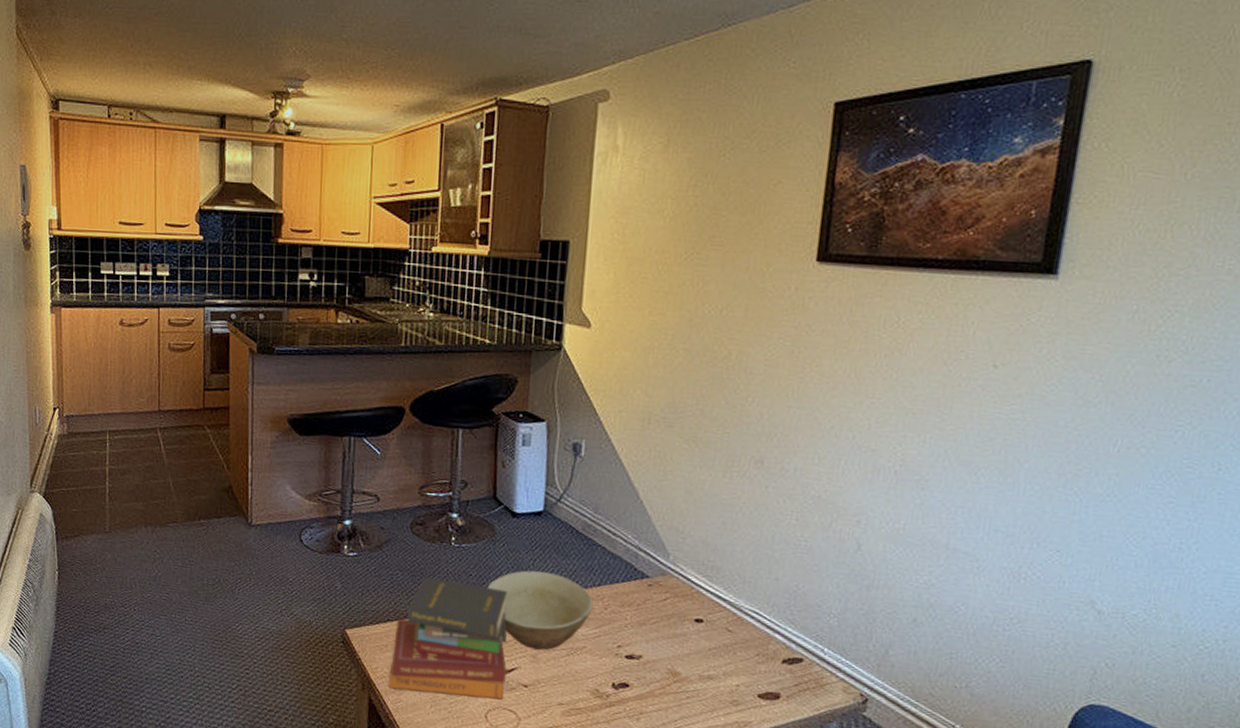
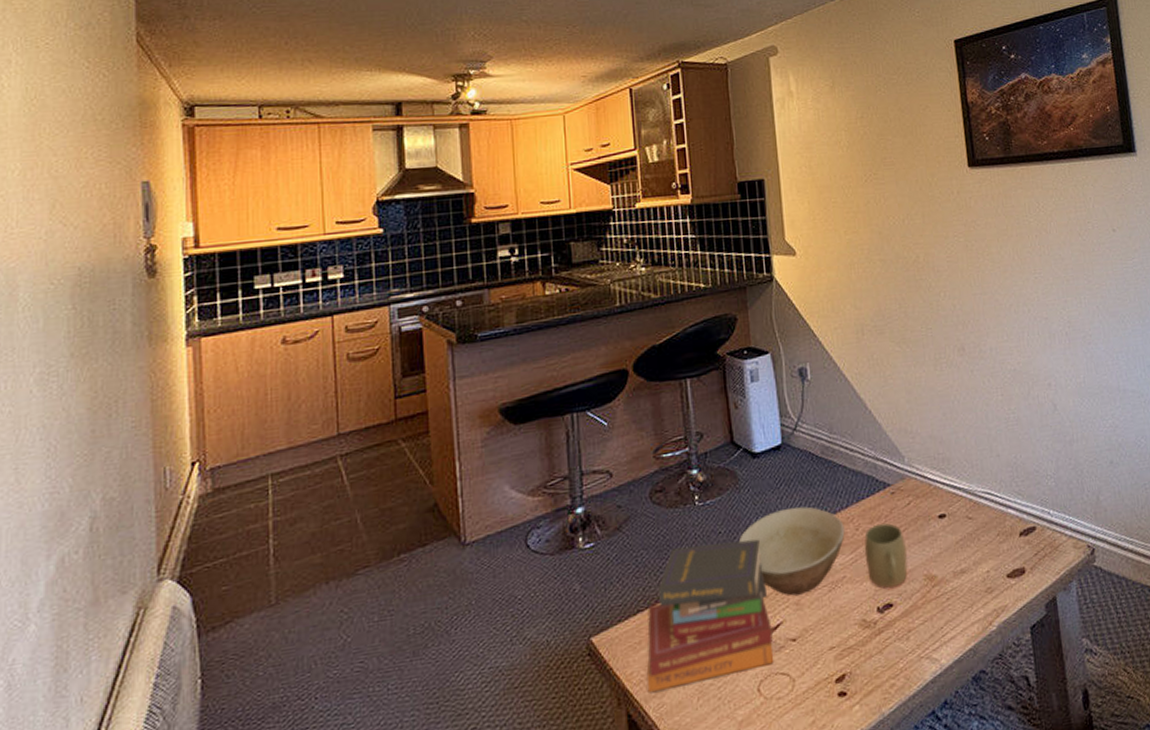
mug: none [608,610,654,671] -> present [864,523,908,588]

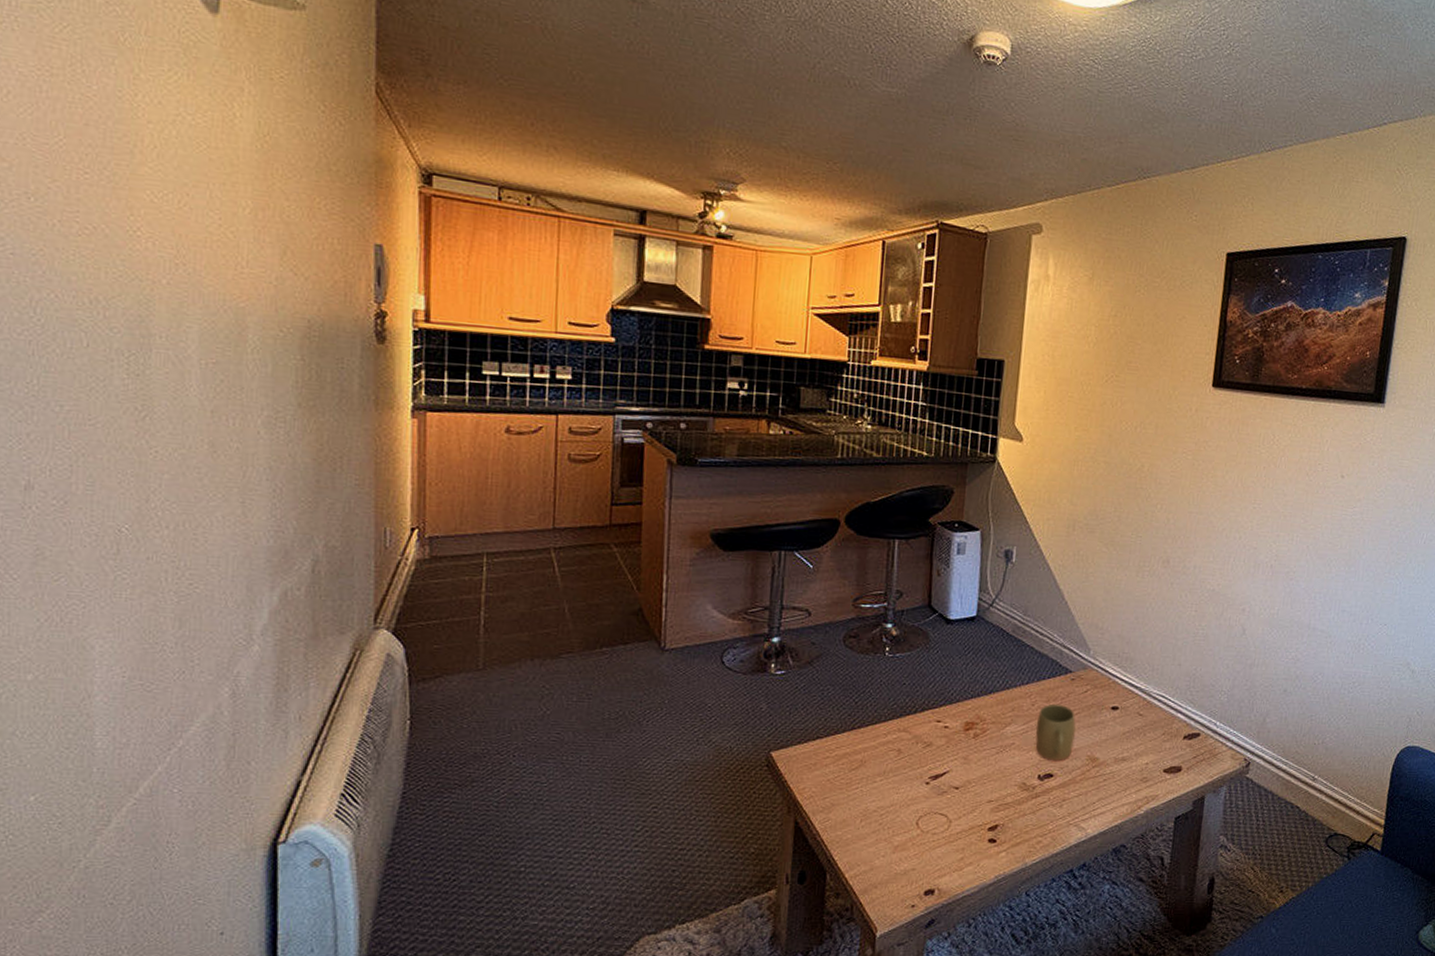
books: present [646,539,774,694] -> none [816,690,941,808]
bowl: present [738,506,845,596] -> none [920,674,1022,751]

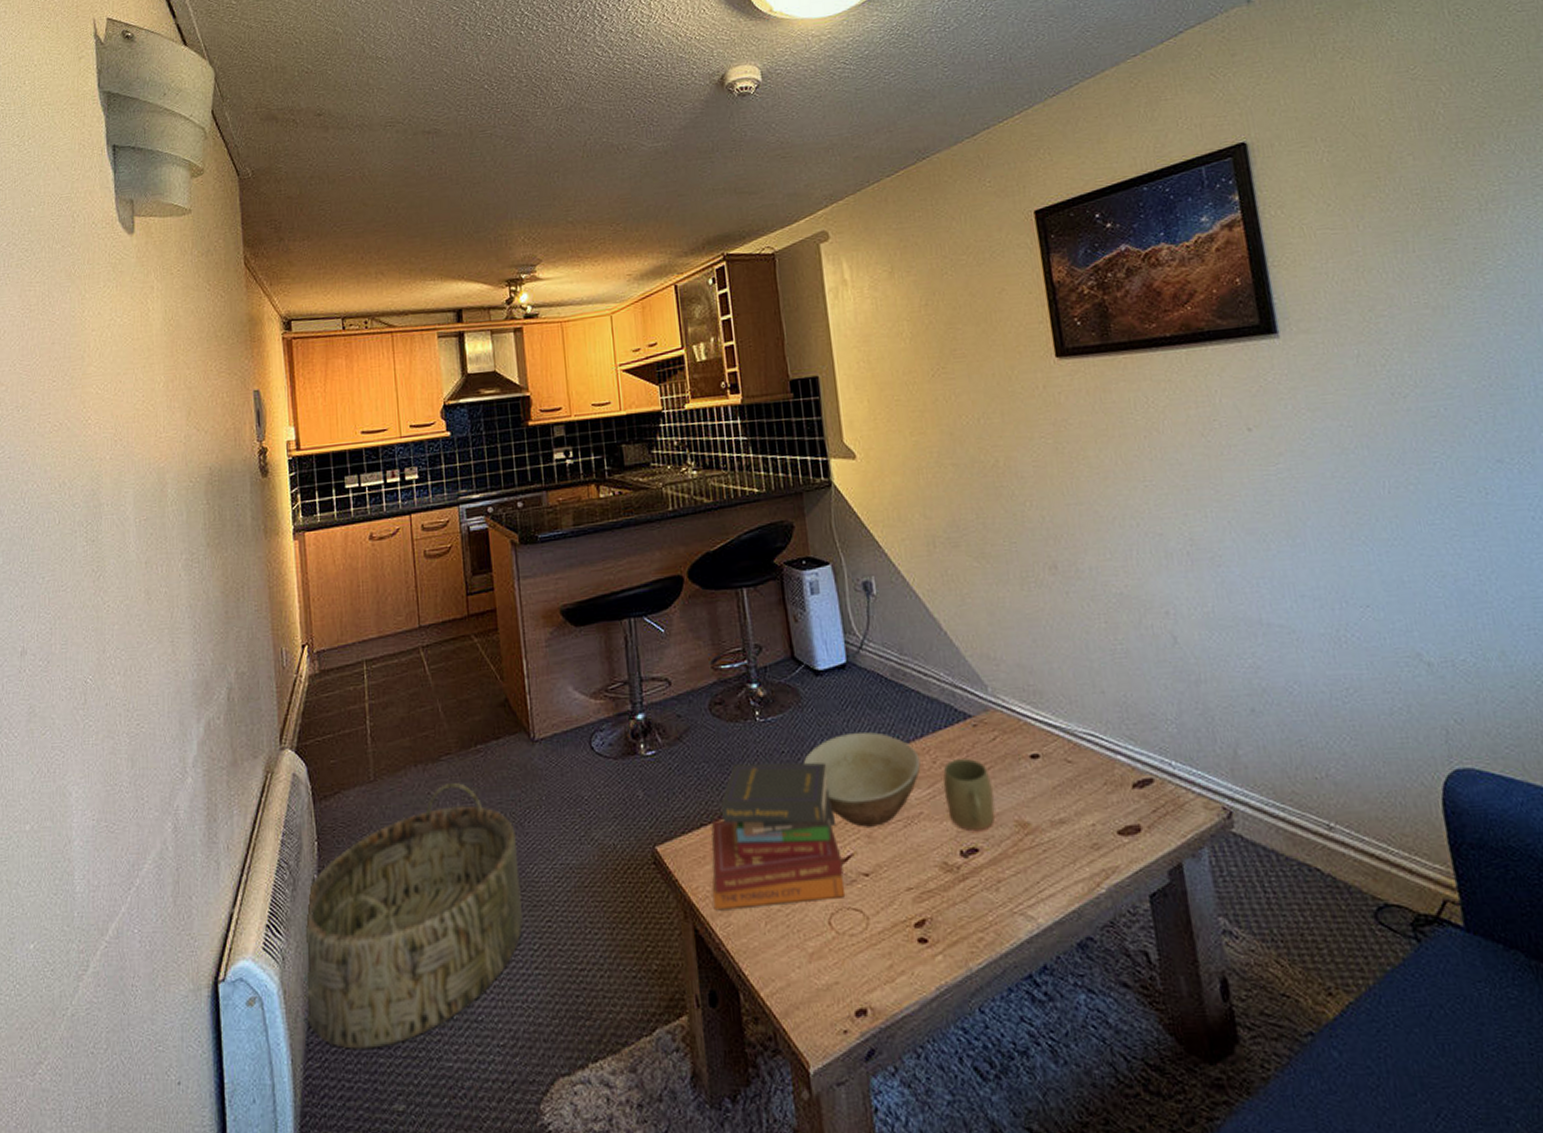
basket: none [380,679,632,908] -> present [305,783,524,1049]
books: none [816,690,941,808] -> present [710,762,846,911]
bowl: none [920,674,1022,751] -> present [802,731,921,827]

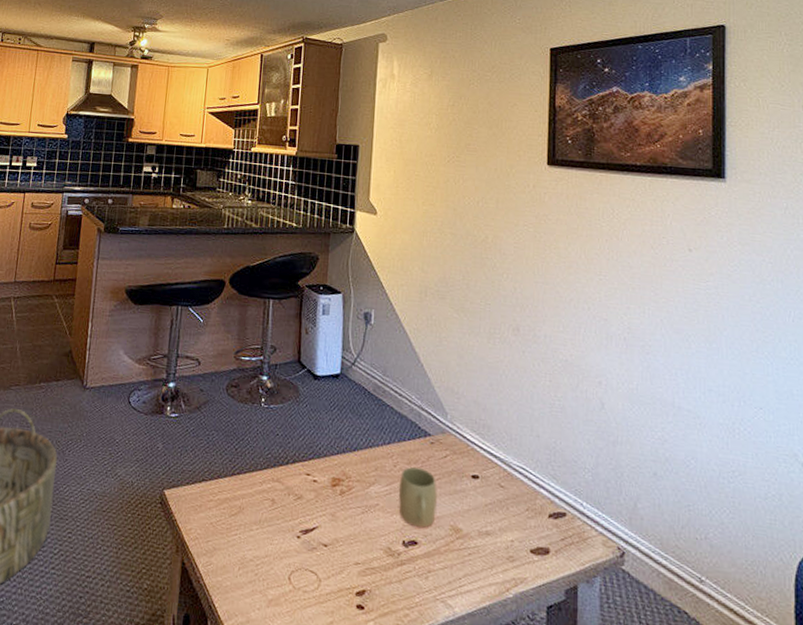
books: present [710,762,846,911] -> none [200,437,310,561]
bowl: present [802,731,921,827] -> none [291,429,384,509]

